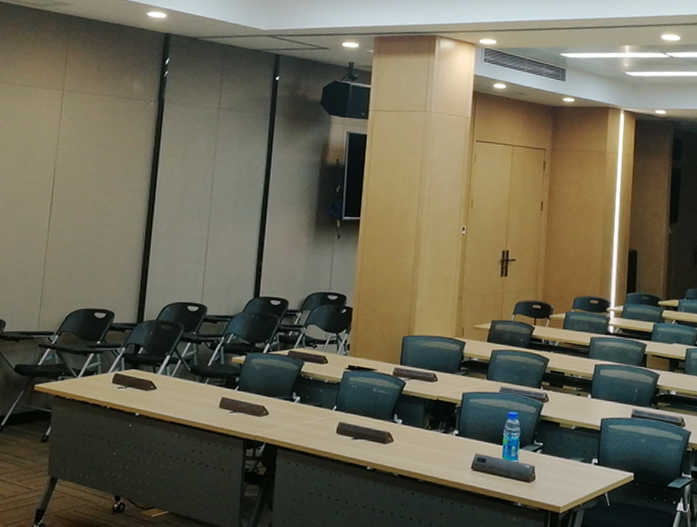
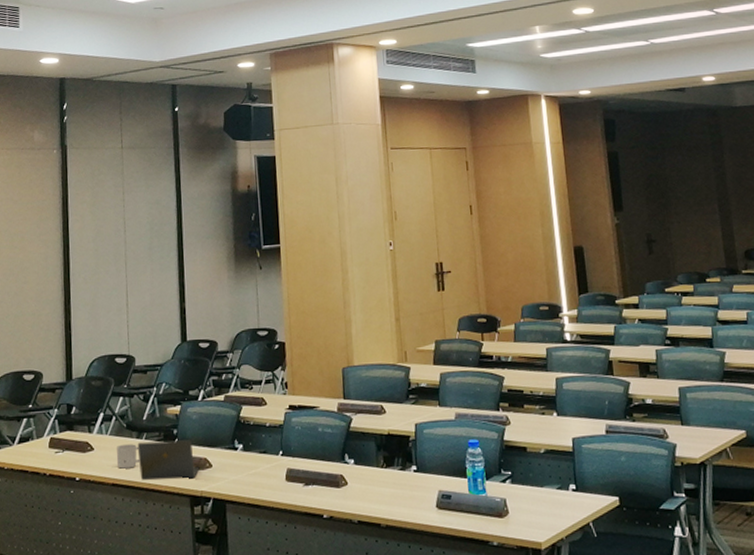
mug: none [177,386,201,409] -> present [116,444,141,469]
laptop: none [198,386,257,424] -> present [137,440,200,481]

